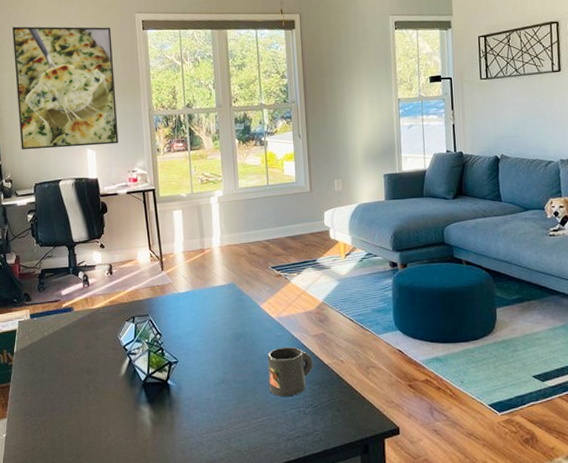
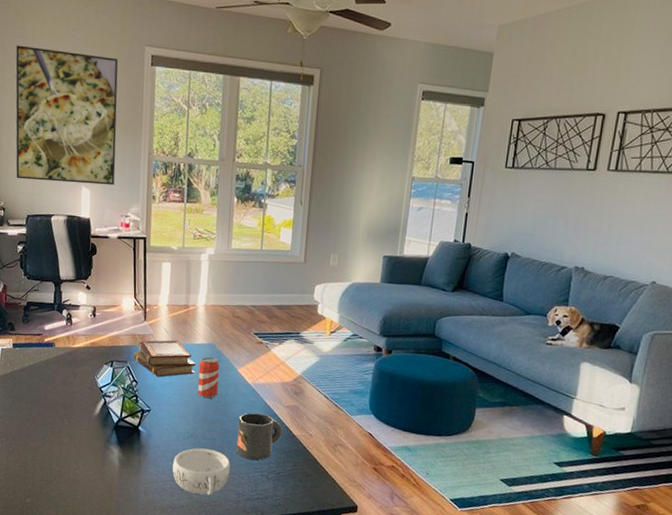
book set: none [153,285,218,326] -> present [132,340,196,377]
decorative bowl: none [207,392,266,443] -> present [172,448,231,496]
beverage can: none [221,297,244,340] -> present [198,356,220,399]

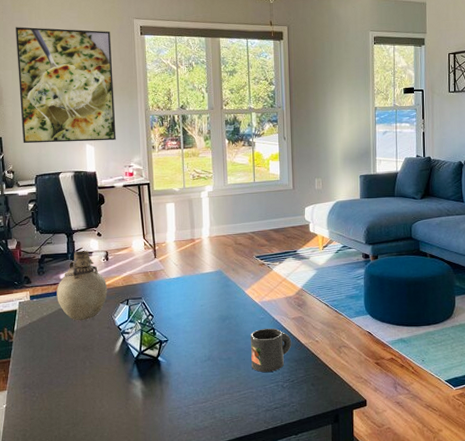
vase: none [40,303,93,377] -> present [57,251,108,321]
book set: present [132,340,196,377] -> none [146,272,206,308]
decorative bowl: present [172,448,231,496] -> none [194,368,248,413]
beverage can: present [198,356,220,399] -> none [209,283,229,322]

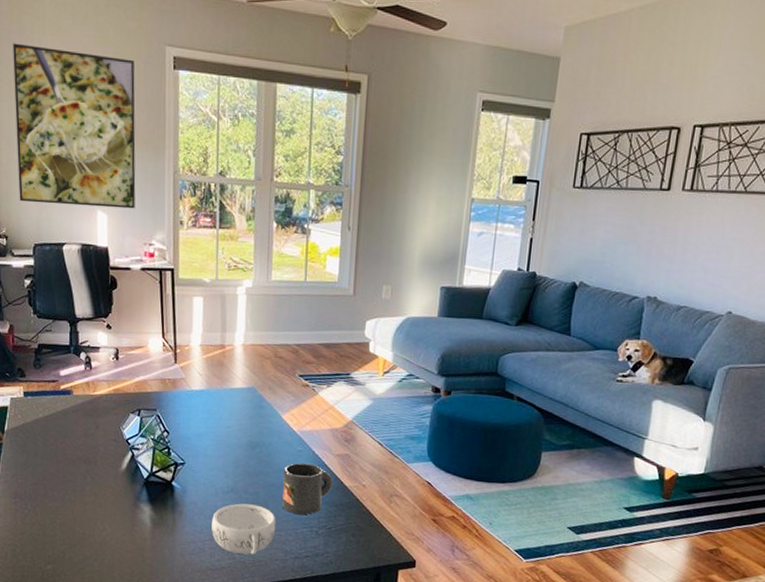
vase: present [57,251,108,321] -> none [55,344,116,429]
decorative bowl: none [194,368,248,413] -> present [211,503,276,555]

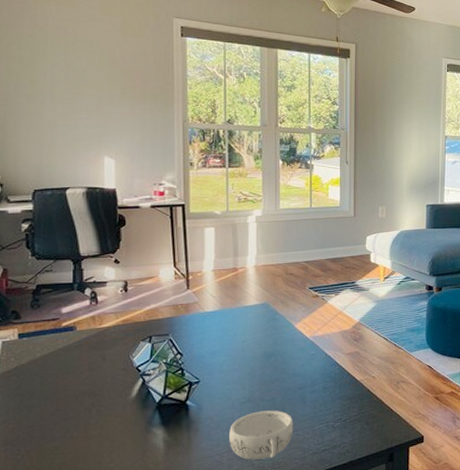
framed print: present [13,43,136,209] -> none [13,11,145,154]
mug: present [282,462,333,515] -> none [298,364,346,413]

